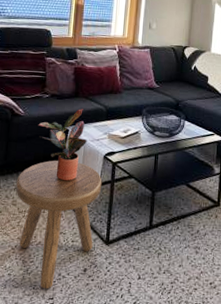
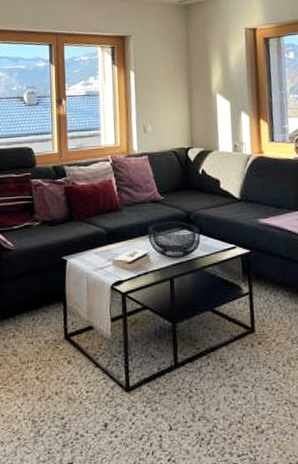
stool: present [16,160,102,289] -> none [15,297,113,453]
potted plant: present [38,109,88,181] -> none [31,234,90,321]

